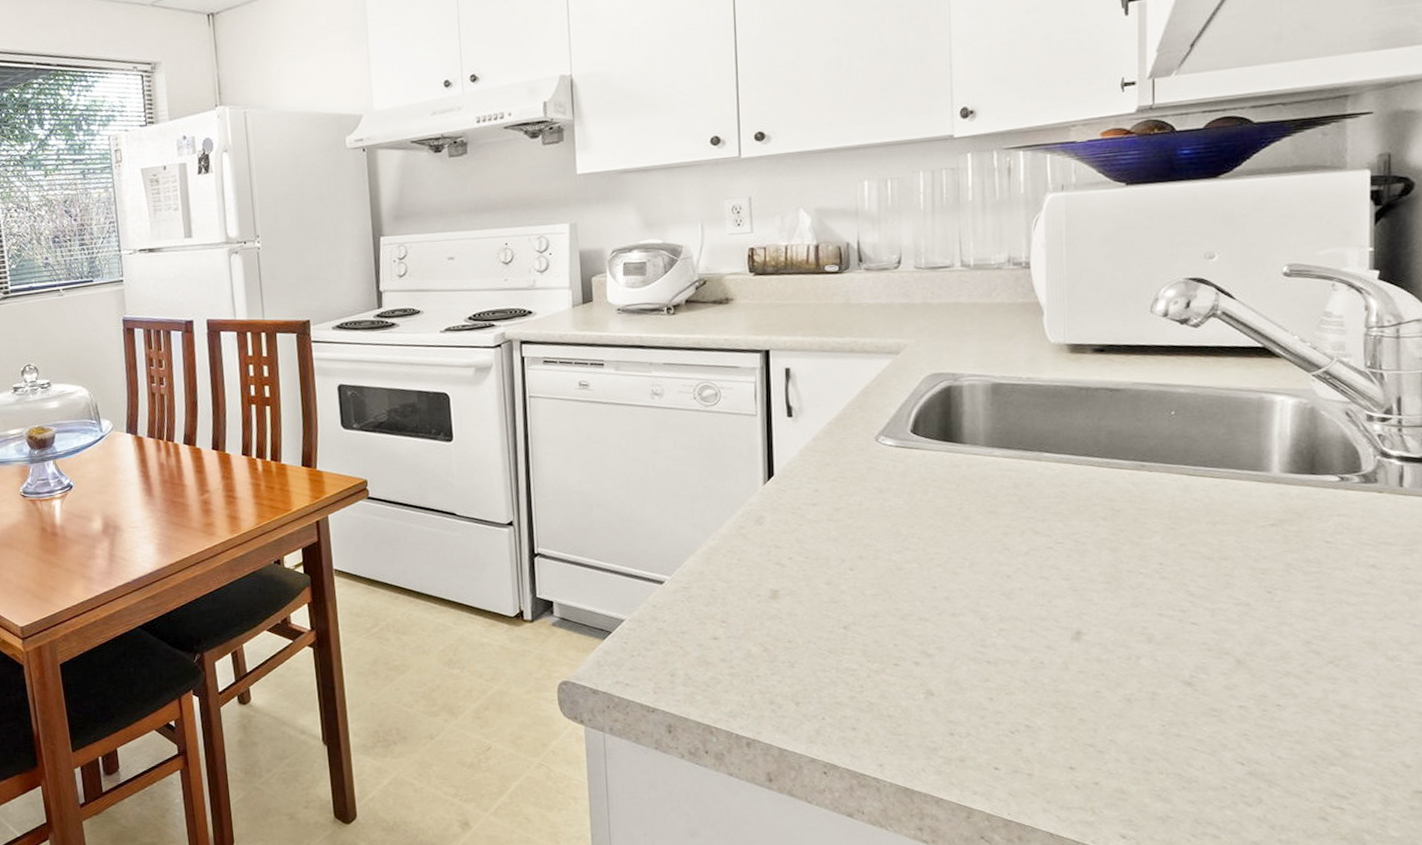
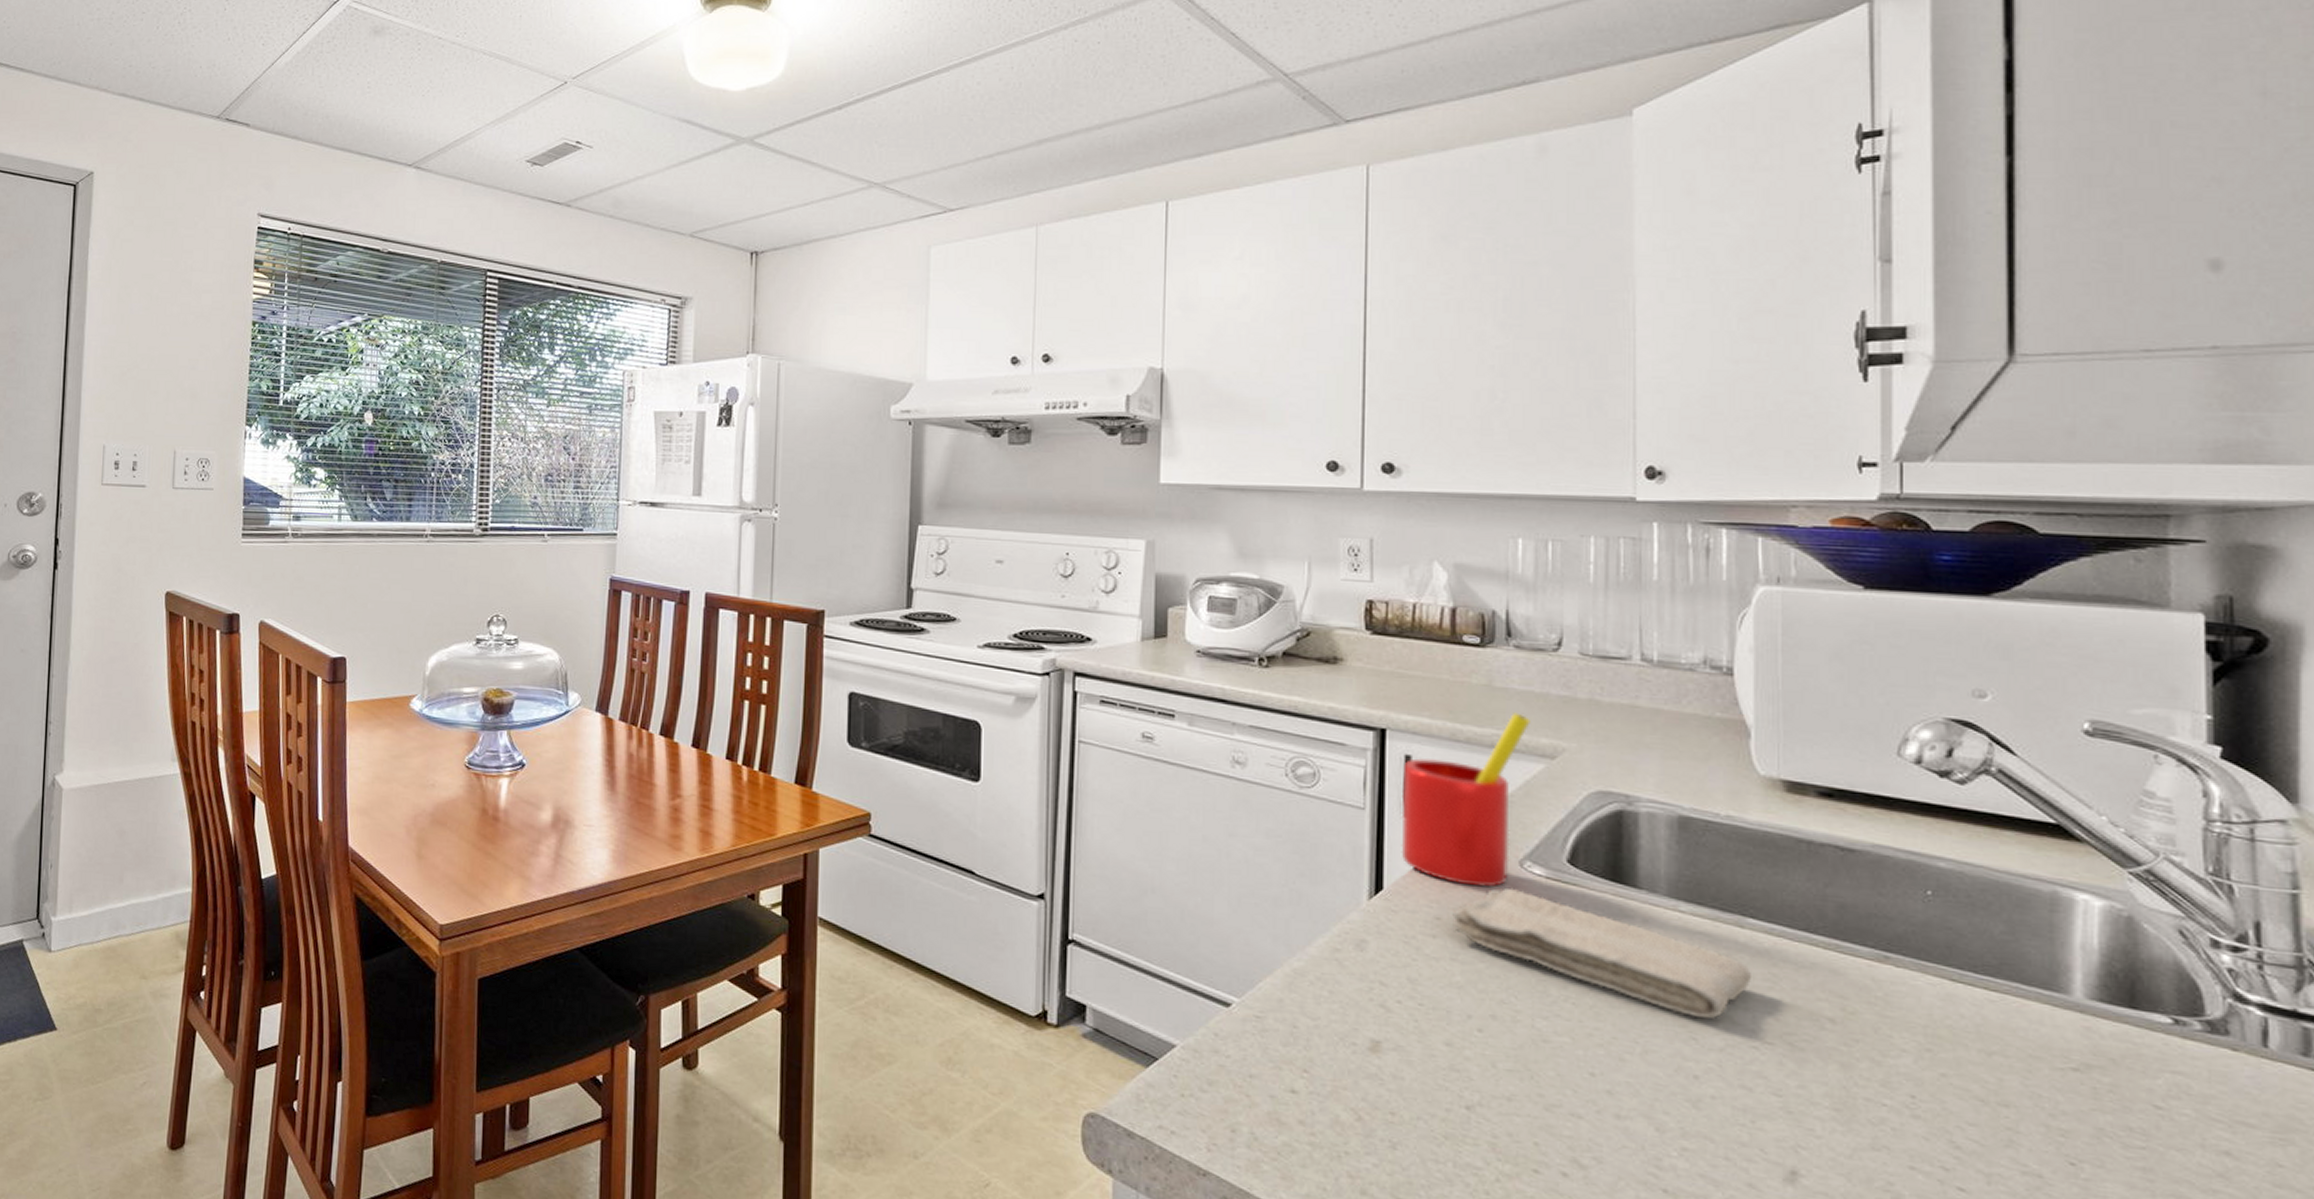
straw: none [784,322,879,463] -> present [1401,712,1531,887]
washcloth: none [827,458,1048,534] -> present [1452,887,1753,1020]

